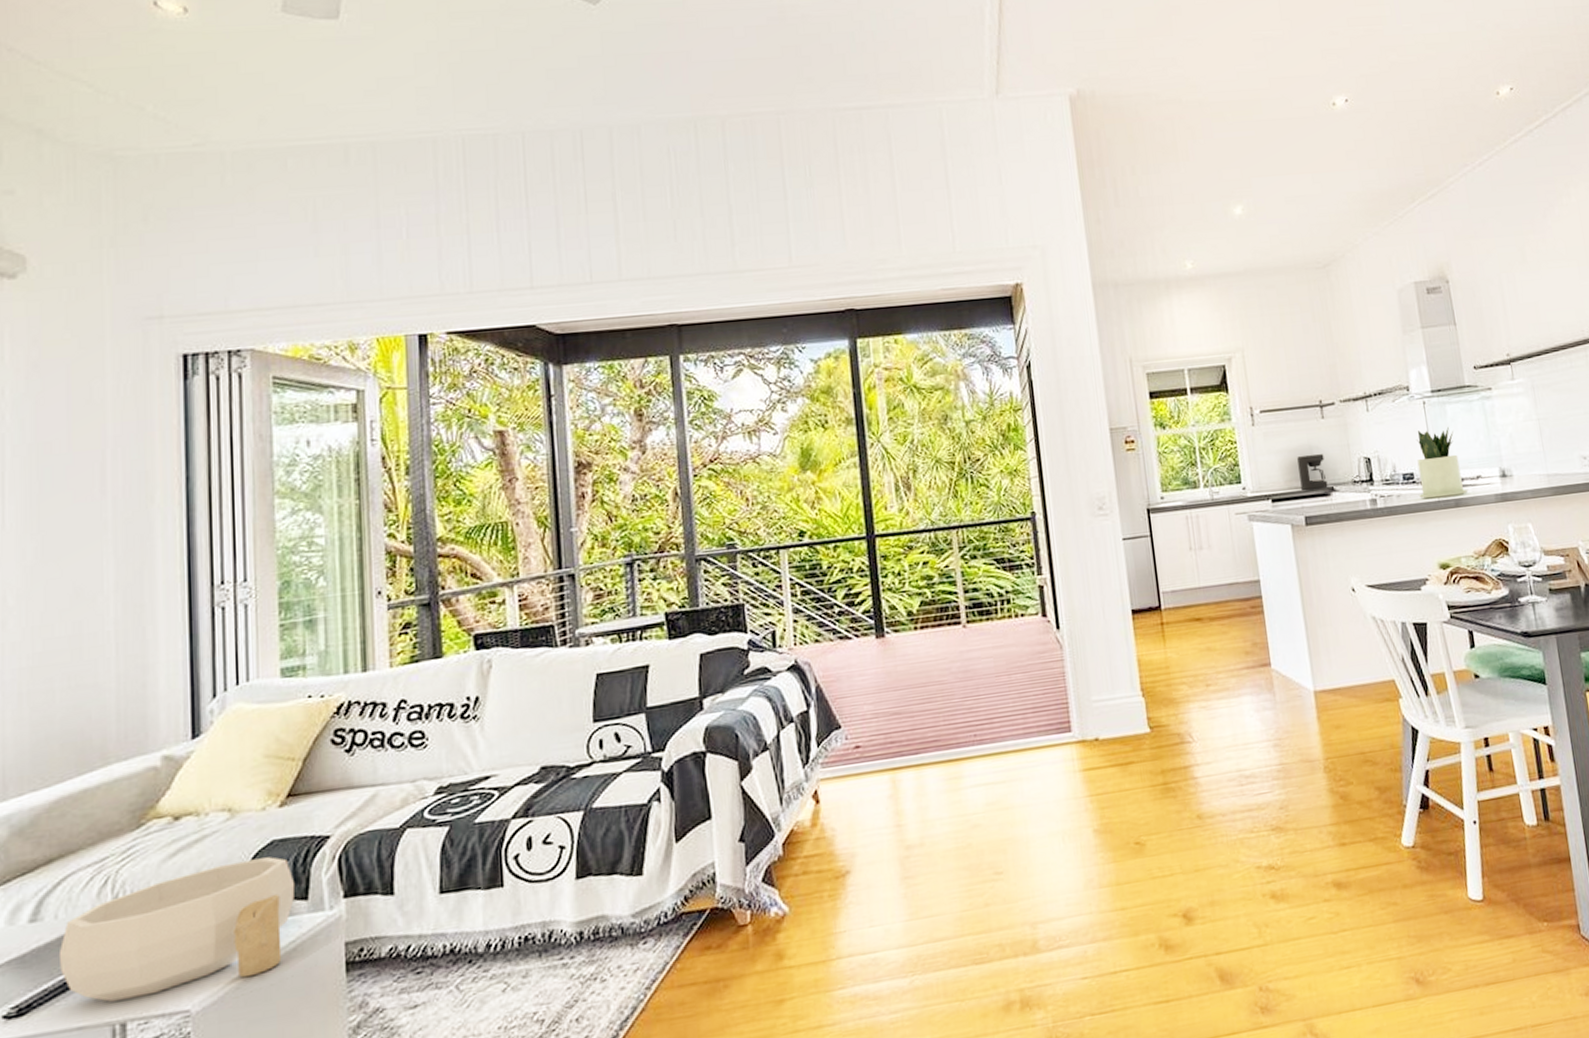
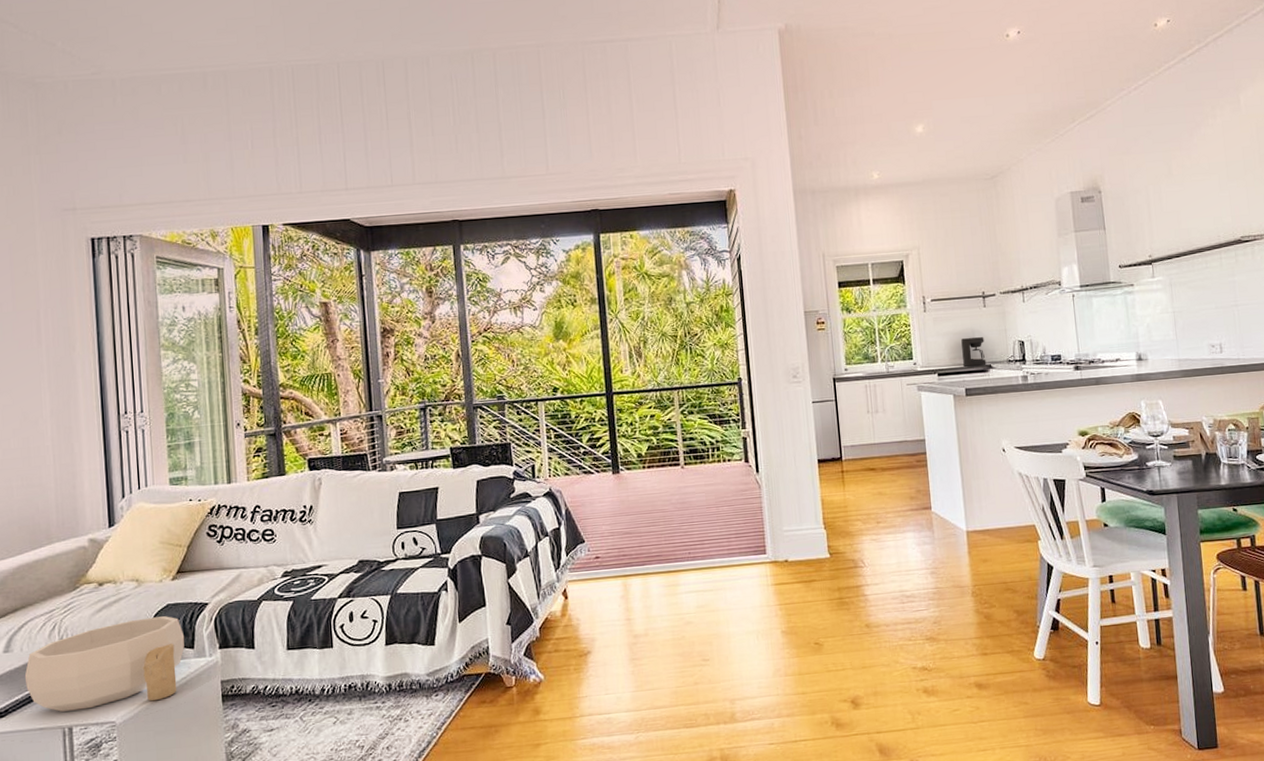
planter: present [1415,426,1469,499] -> none [1064,316,1108,377]

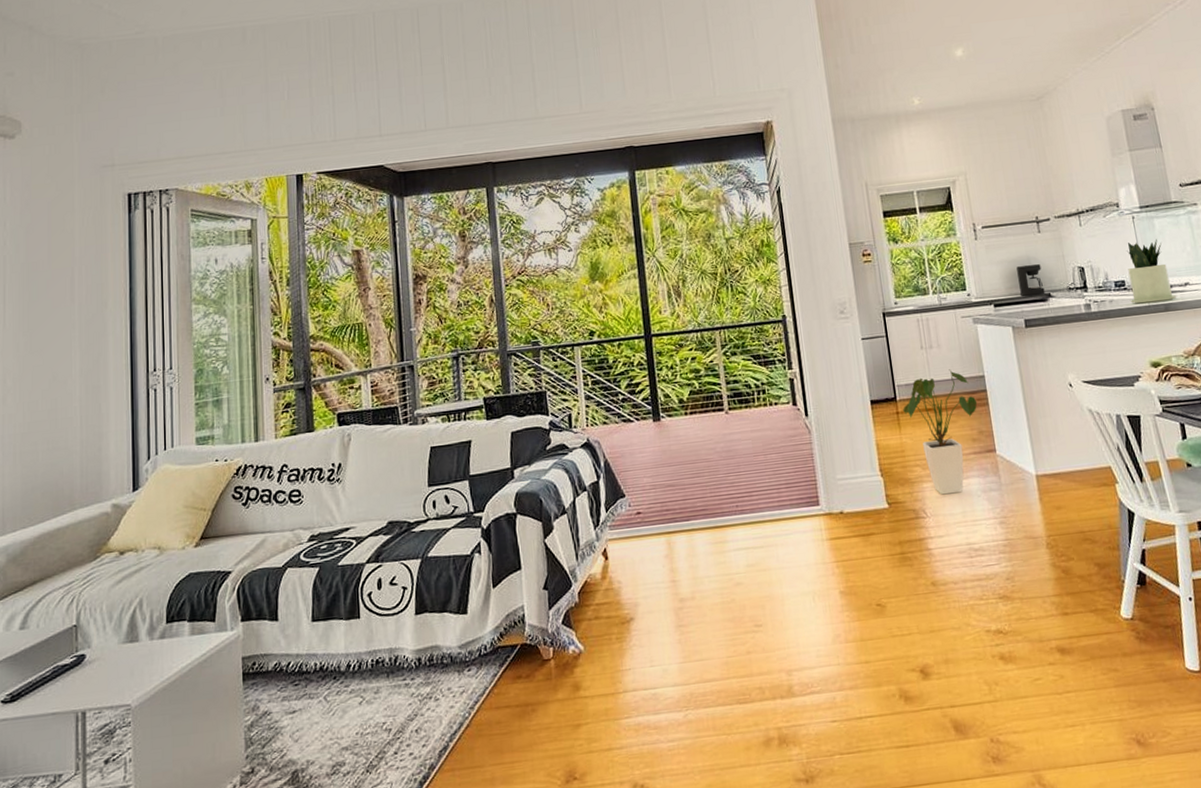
decorative bowl: present [24,616,185,712] -> none [39,586,206,695]
candle: present [143,643,177,702] -> none [162,615,196,682]
house plant: none [847,432,917,547] -> present [903,369,978,495]
planter: none [1064,316,1108,377] -> present [1126,238,1177,304]

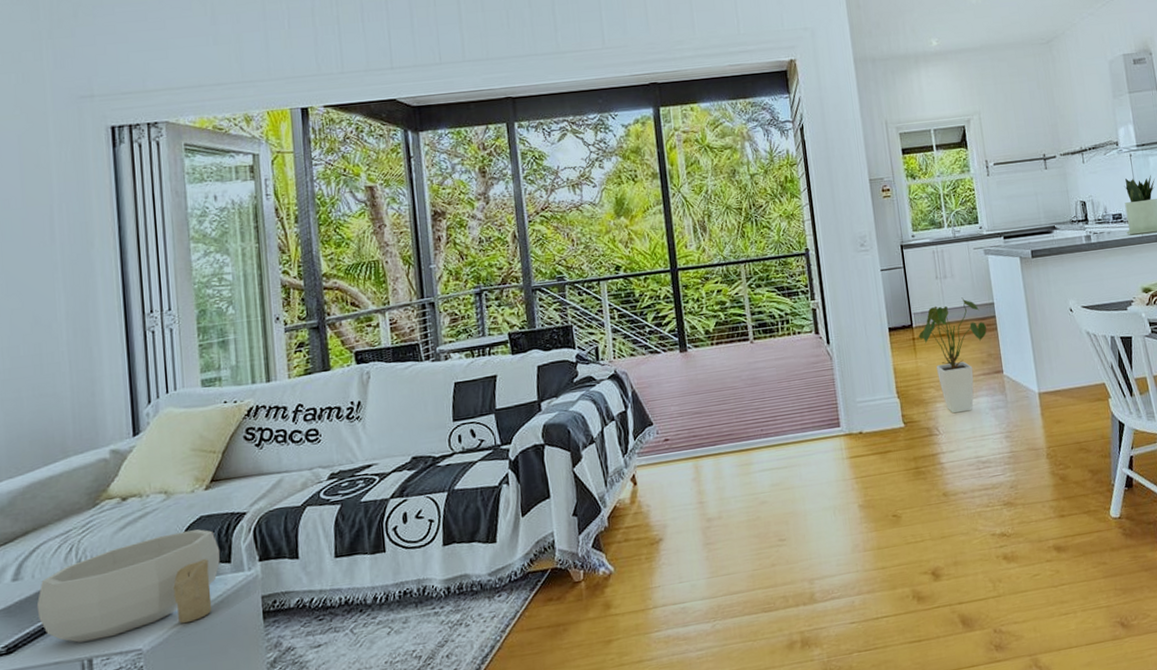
decorative bowl: none [39,586,206,695] -> present [36,529,221,643]
candle: none [162,615,196,682] -> present [173,558,212,624]
coffee maker: present [1016,264,1045,297] -> none [1025,199,1050,230]

